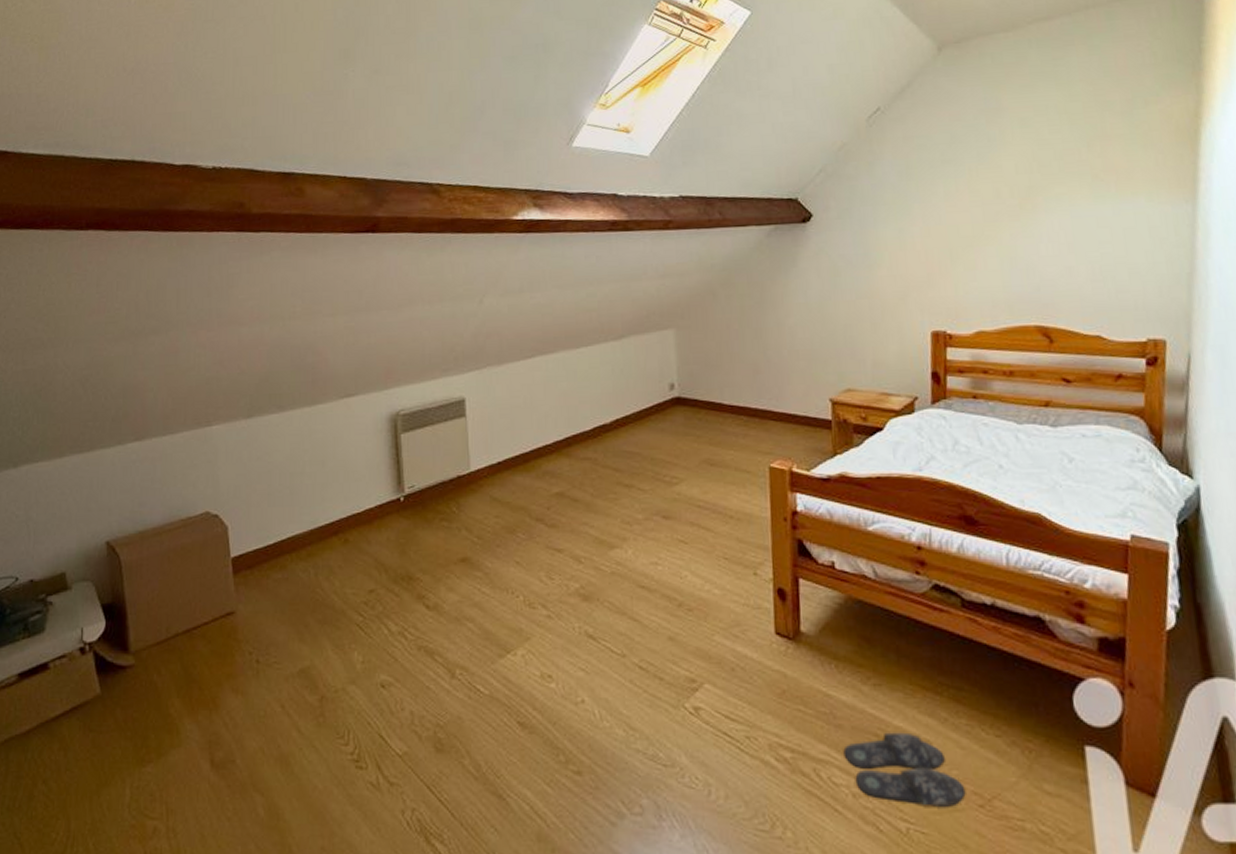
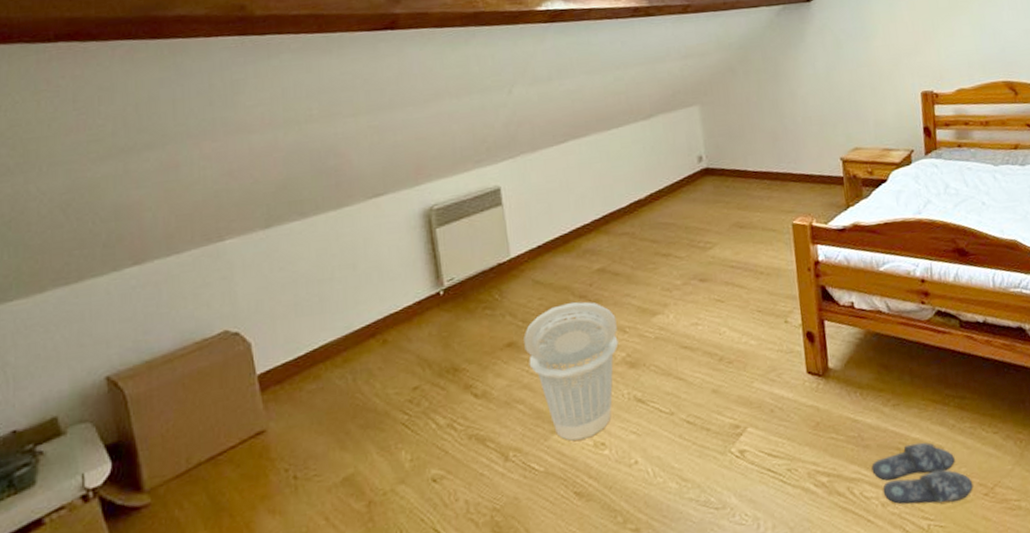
laundry basket: none [478,523,574,668] -> present [524,301,619,441]

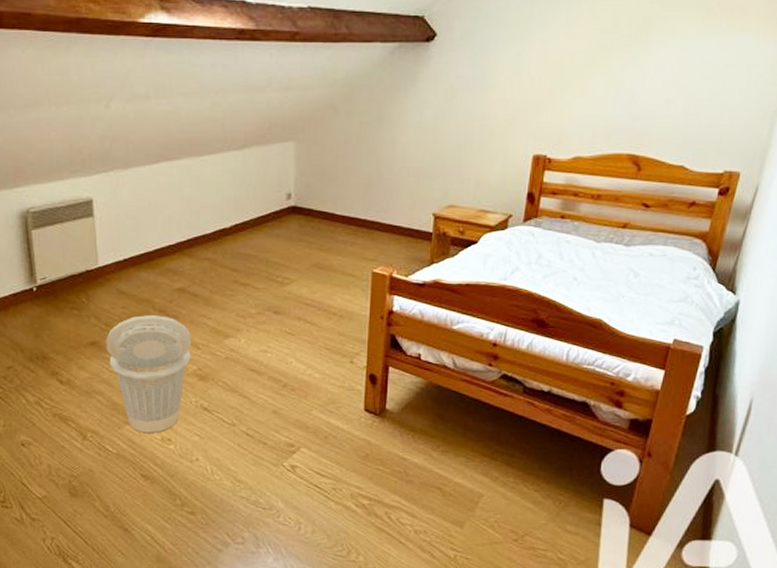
slippers: present [871,442,973,504] -> none [411,486,505,540]

